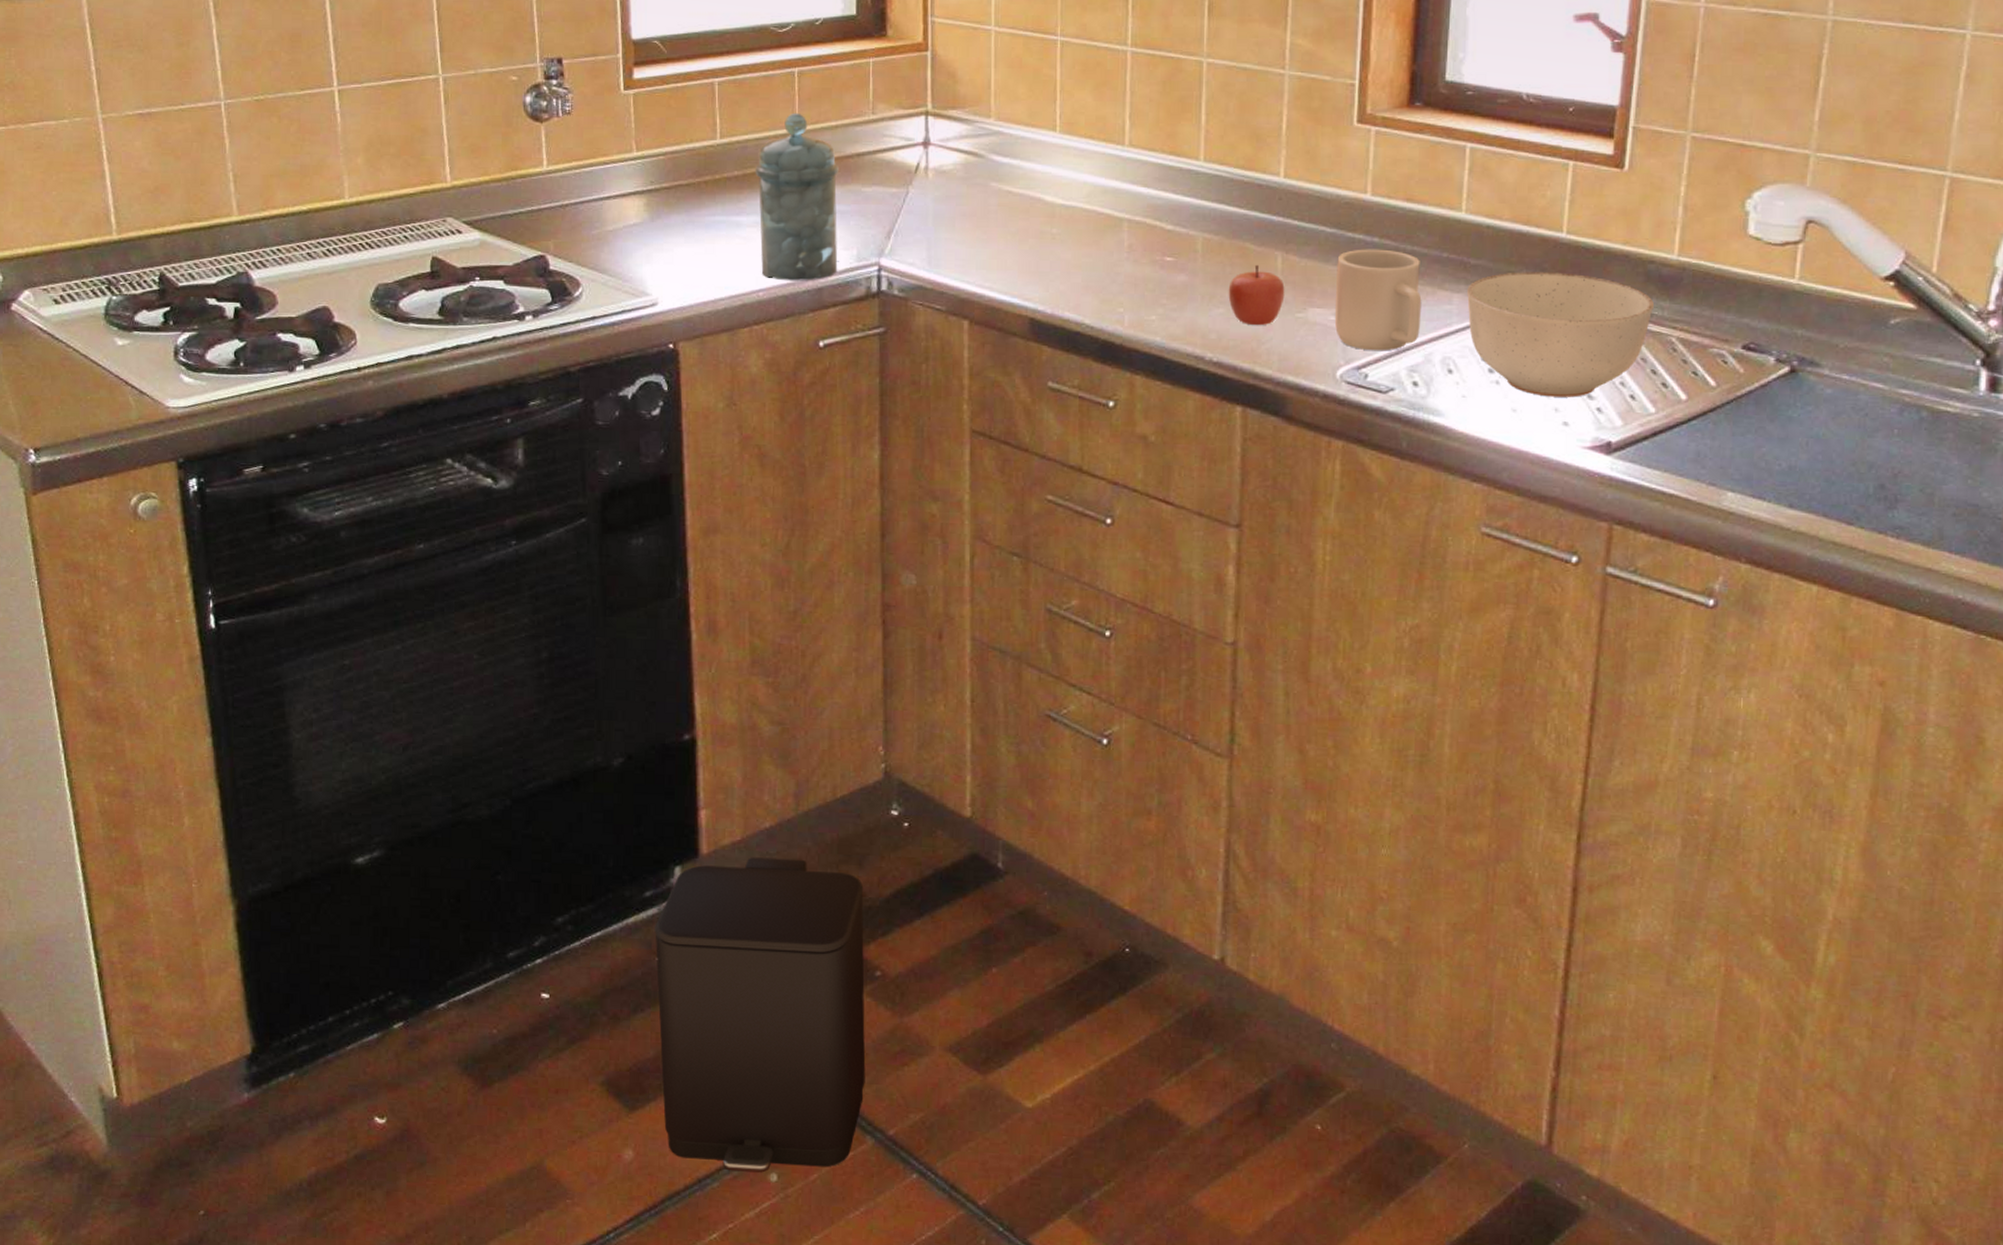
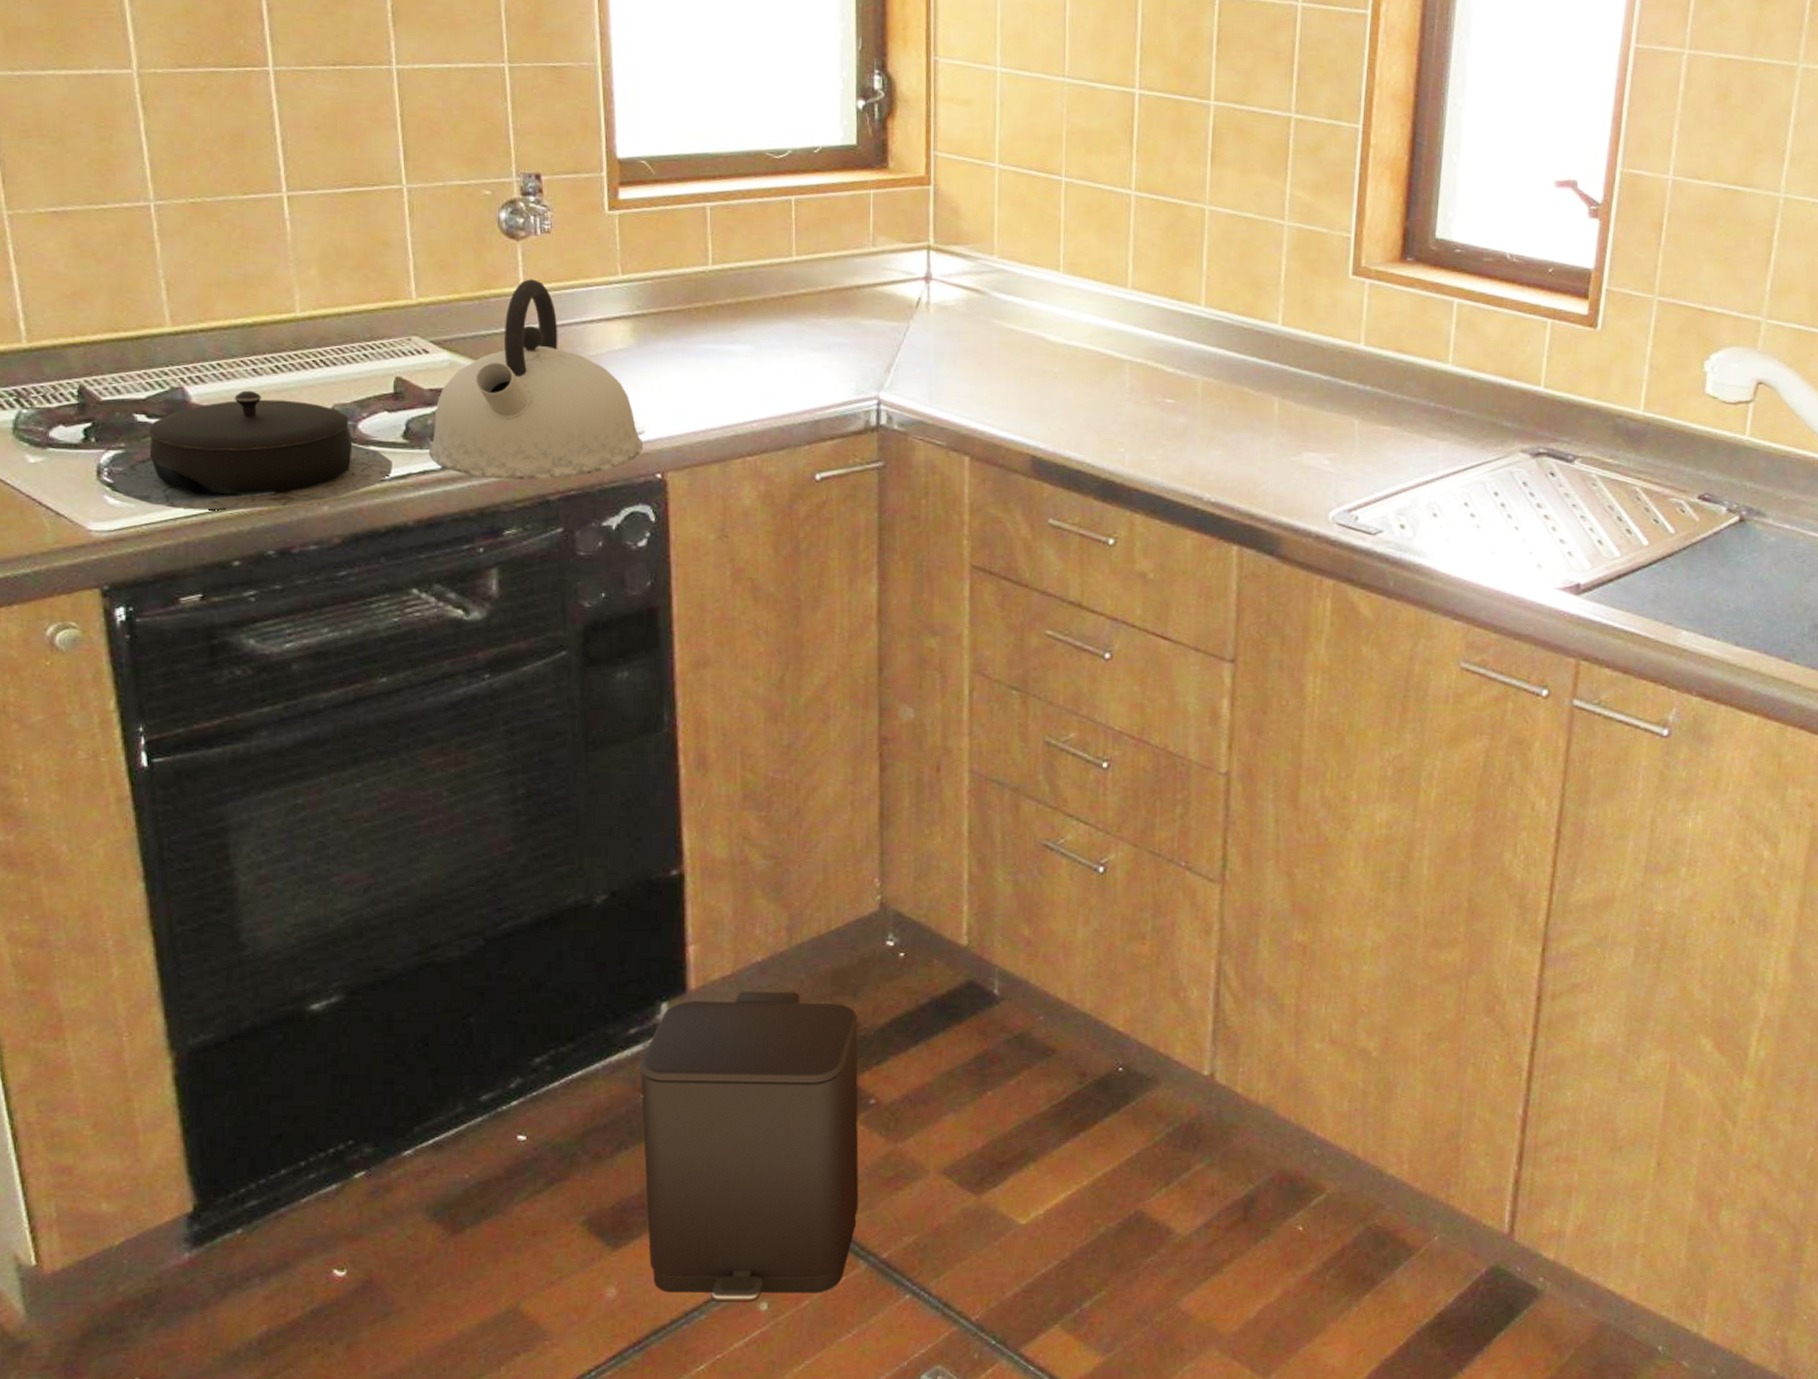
cooking pot: none [186,273,429,387] -> present [111,390,393,510]
kettle: none [461,159,657,353] -> present [428,279,644,480]
canister: present [755,112,840,281] -> none [749,241,838,413]
fruit: present [1228,264,1285,326] -> none [1226,408,1281,468]
mug: present [1334,249,1422,351] -> none [1327,396,1410,495]
bowl: present [1467,272,1655,398] -> none [1452,422,1622,542]

